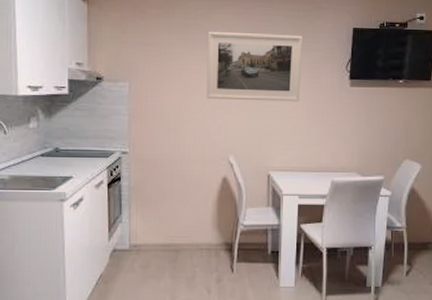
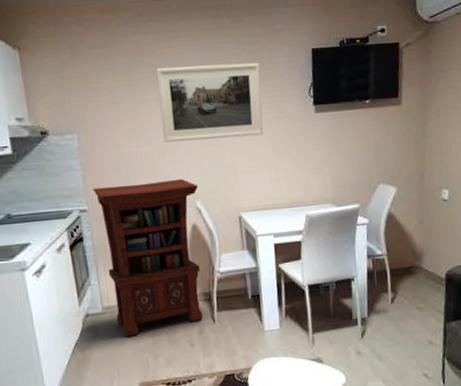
lectern: none [136,133,232,276] -> present [92,178,202,337]

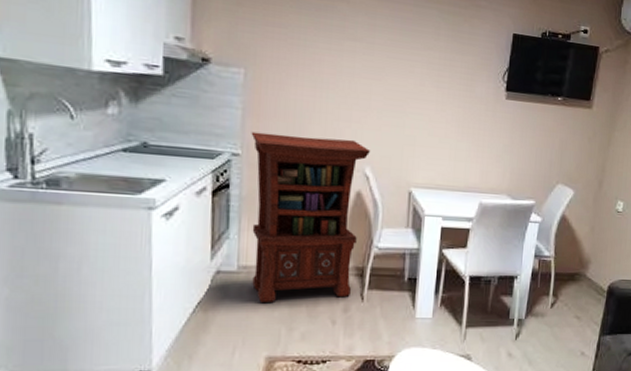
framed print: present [156,63,263,143] -> none [341,17,457,111]

